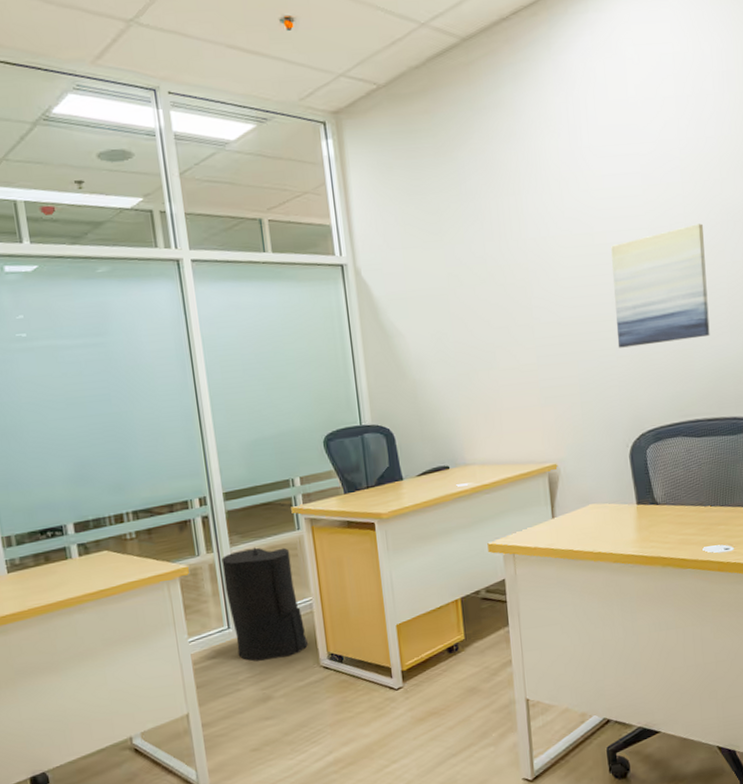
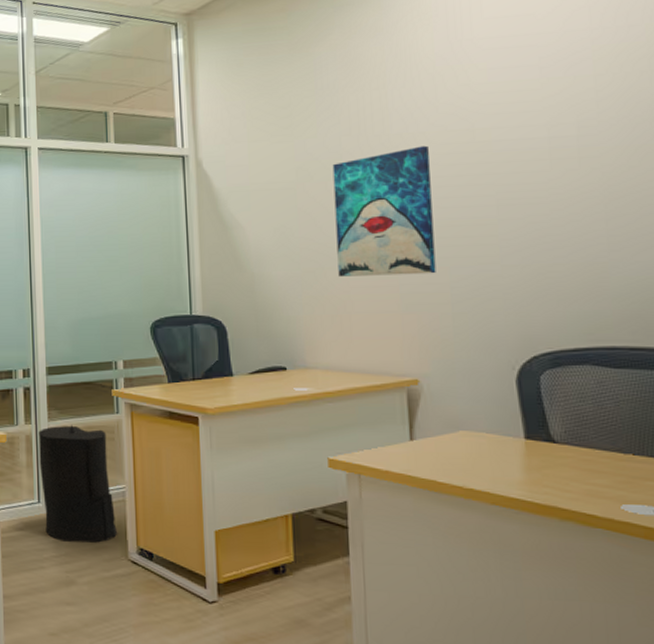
wall art: none [479,249,567,377] -> present [332,145,436,277]
wall art: present [611,223,710,348] -> none [497,120,634,256]

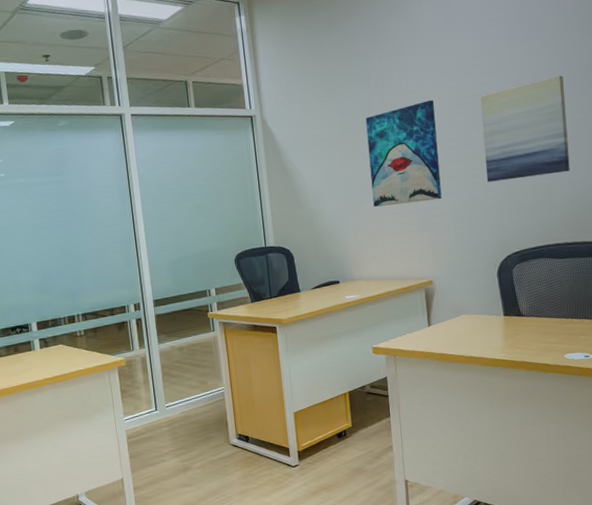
trash can: present [39,425,118,543] -> none [151,345,221,438]
wall art: none [497,120,634,256] -> present [480,75,570,182]

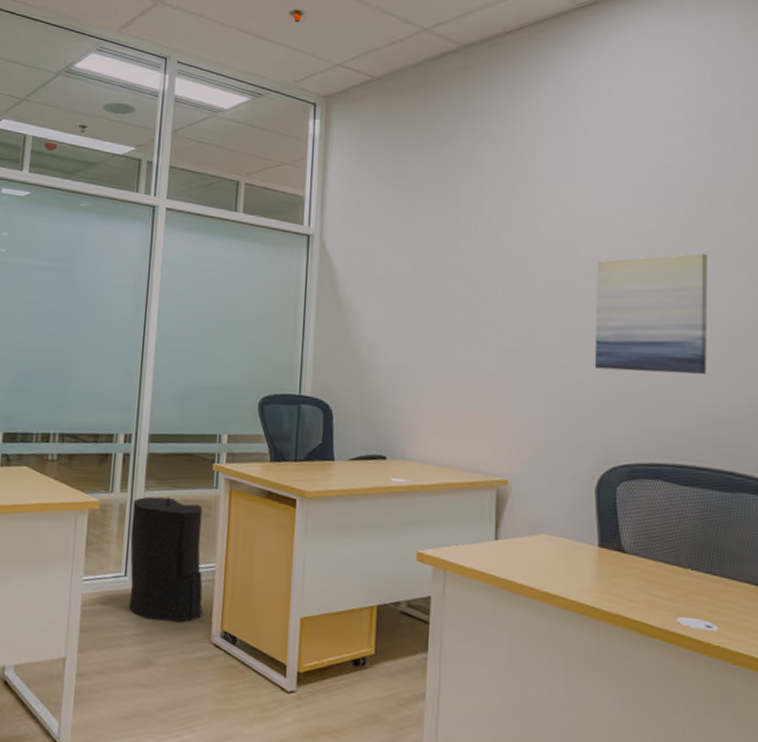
trash can: none [151,345,221,438] -> present [129,496,204,623]
wall art: present [365,100,442,207] -> none [444,254,537,379]

